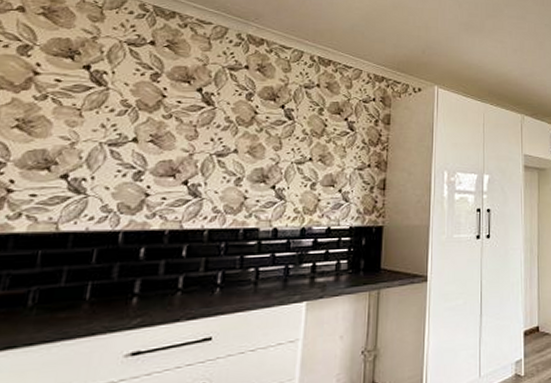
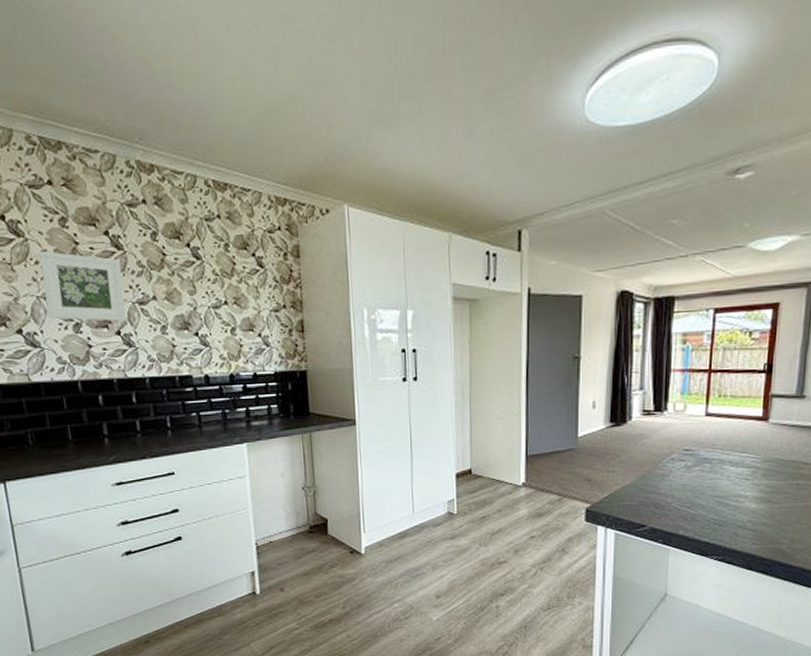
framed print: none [106,100,208,172] -> present [39,250,127,322]

